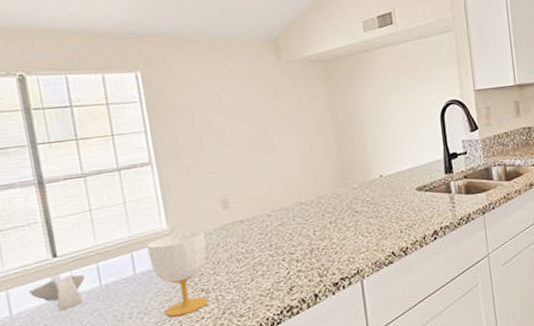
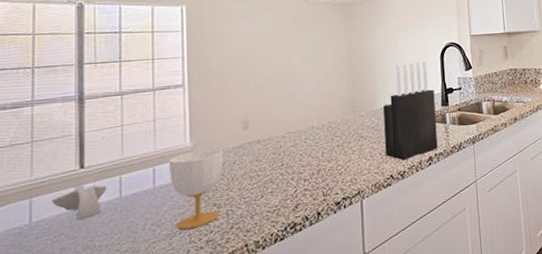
knife block: none [378,123,443,236] -> present [383,61,438,161]

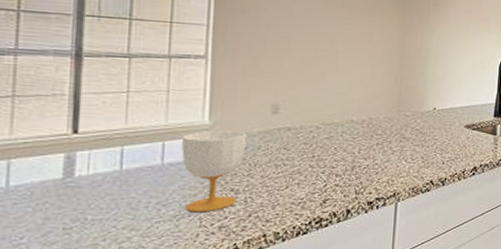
spoon rest: present [52,185,107,221] -> none [36,154,105,190]
knife block: present [383,61,438,161] -> none [427,67,488,168]

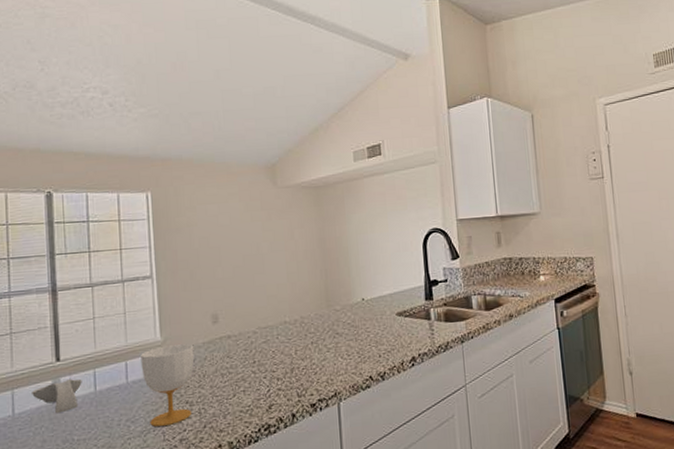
spoon rest: none [36,154,105,190] -> present [32,379,82,414]

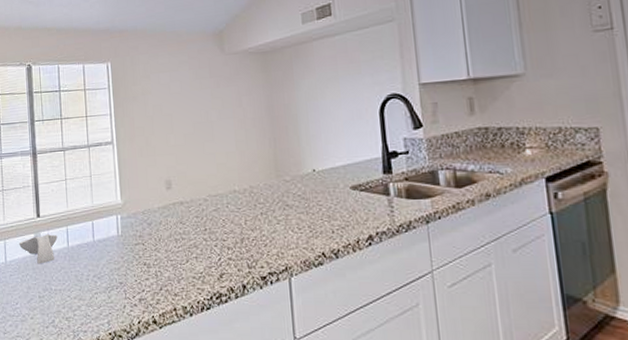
cup: present [141,344,195,427] -> none [104,208,151,285]

